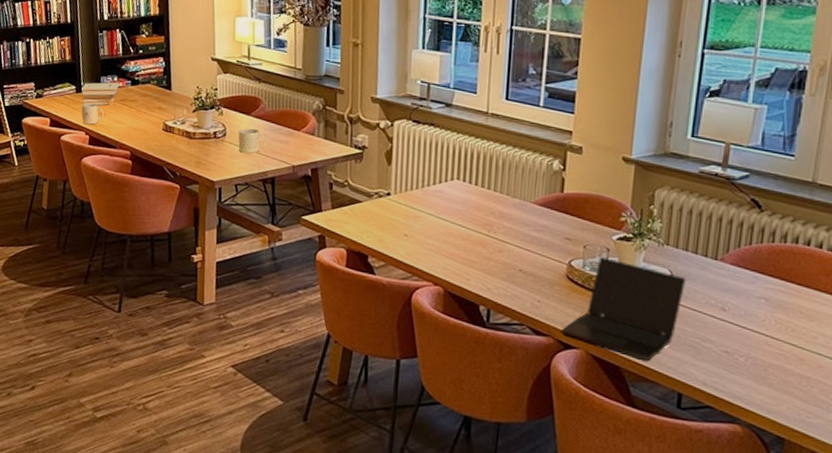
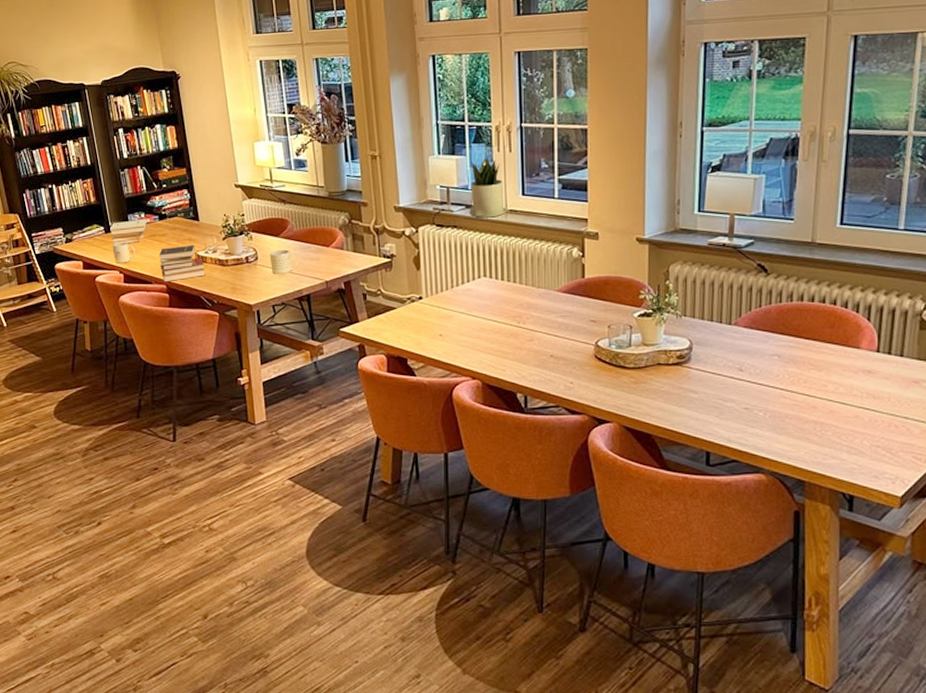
books: none [126,113,172,149] -> present [159,244,206,283]
planter: none [449,56,489,120] -> present [470,157,507,218]
laptop: present [562,257,685,361] -> none [595,334,704,425]

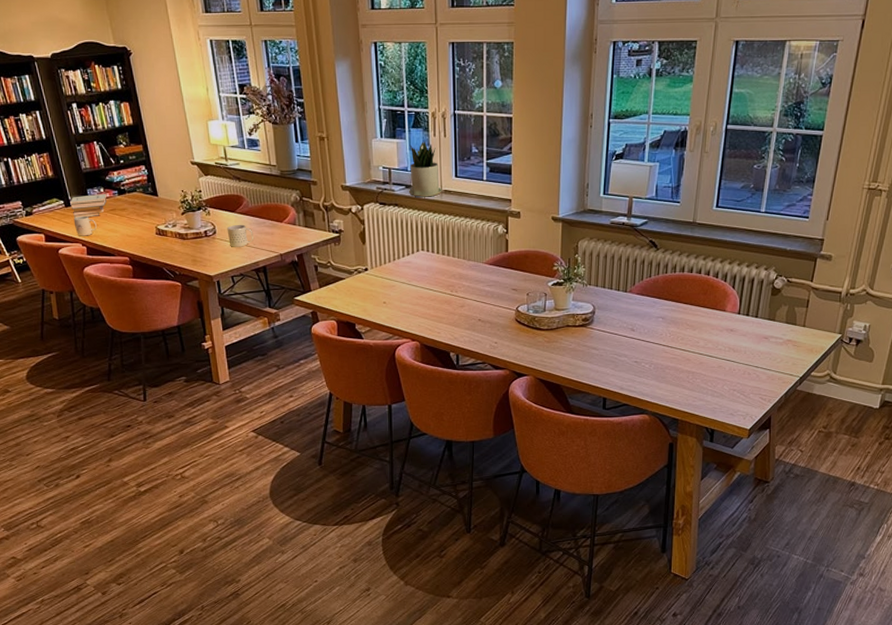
books: present [159,244,206,283] -> none [120,219,167,255]

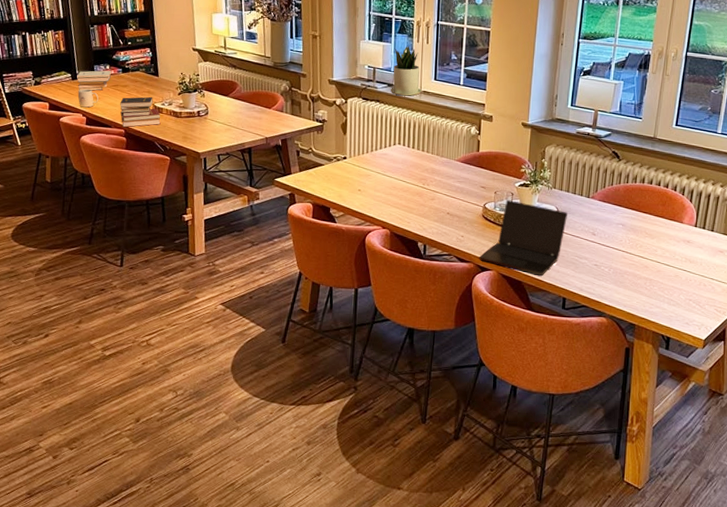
books: none [120,219,167,255] -> present [120,96,161,128]
mug: present [227,224,253,247] -> none [218,107,243,129]
laptop: none [515,301,604,377] -> present [480,200,567,276]

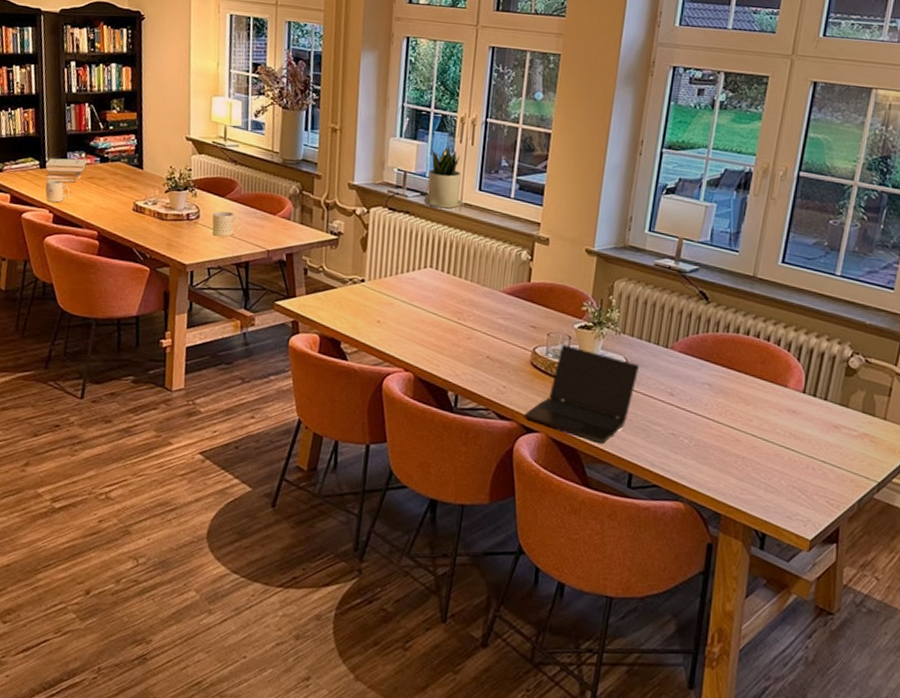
books: present [120,96,161,128] -> none [94,192,143,229]
mug: none [218,107,243,129] -> present [212,211,241,237]

